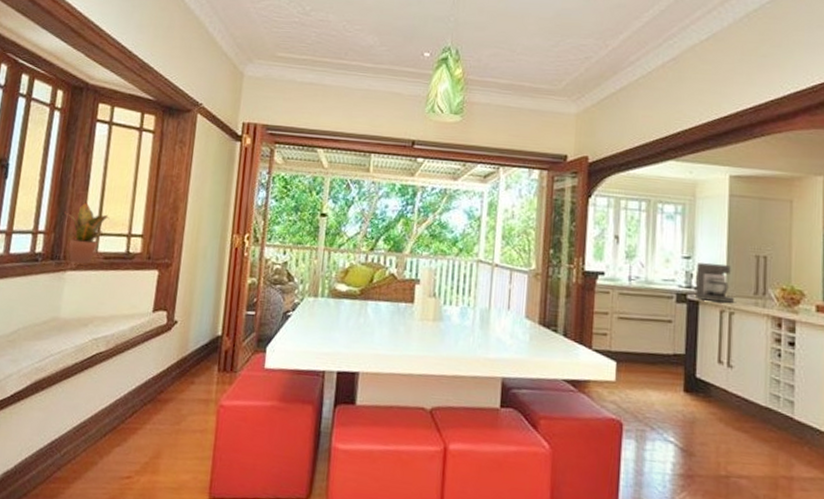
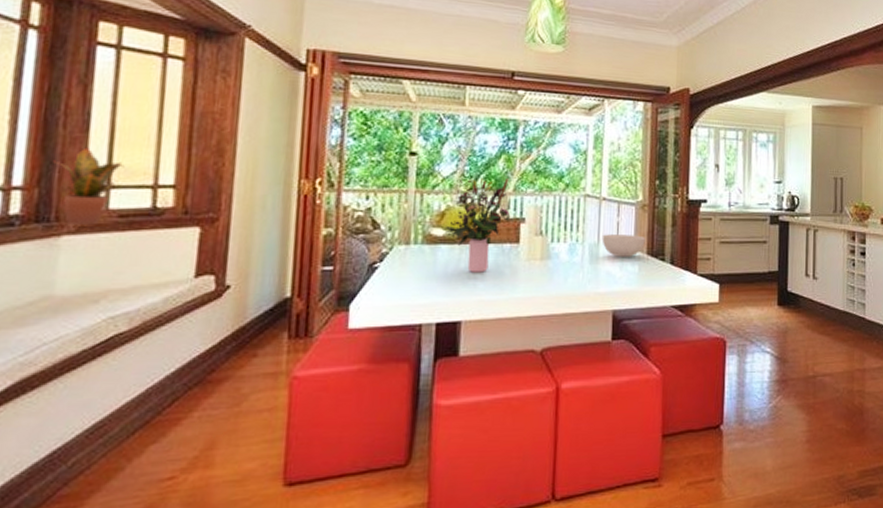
bouquet: none [347,238,407,328] -> present [444,177,511,273]
bowl: none [493,300,537,326] -> present [602,234,645,257]
coffee maker: present [694,263,734,303] -> none [785,186,817,222]

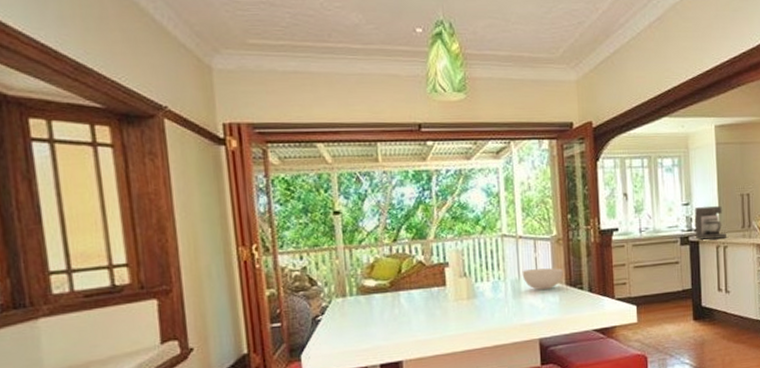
potted plant: present [53,147,125,225] -> none [17,237,80,308]
bouquet: present [444,177,511,273] -> none [376,227,435,317]
coffee maker: none [785,186,817,222] -> present [695,205,726,240]

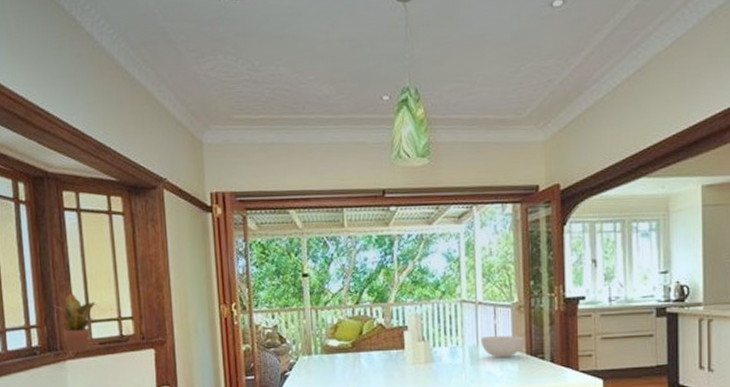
potted plant: none [17,237,80,308] -> present [52,292,97,352]
coffee maker: present [695,205,726,240] -> none [673,274,712,312]

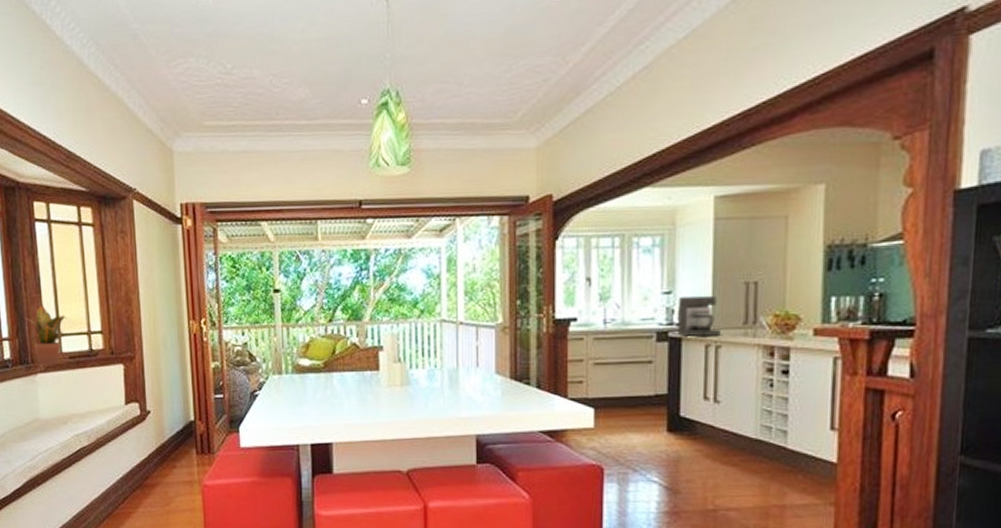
bowl: present [480,336,523,357] -> none [461,359,507,382]
coffee maker: none [673,274,712,312] -> present [676,295,721,337]

